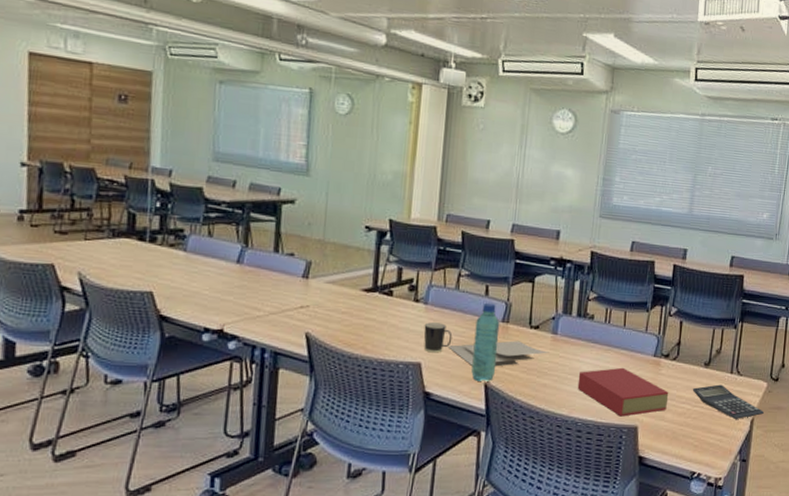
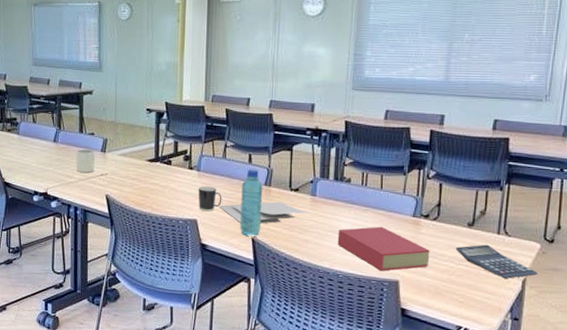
mug: none [266,273,294,305] -> present [76,149,95,173]

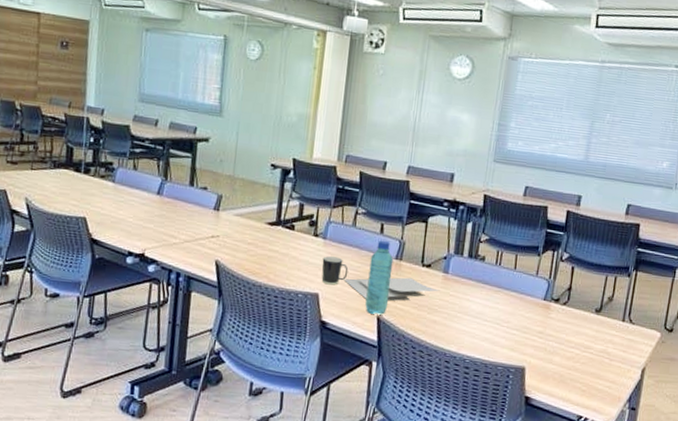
mug: present [76,149,95,173] -> none [182,205,206,234]
book: present [337,226,430,271] -> none [466,309,558,357]
calculator: present [455,244,539,279] -> none [582,331,657,368]

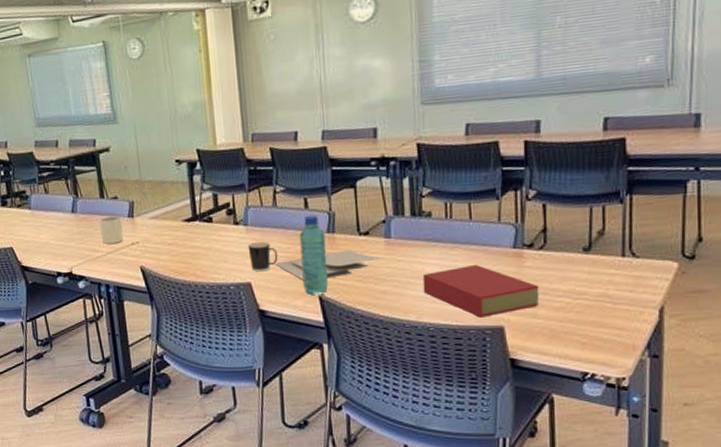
mug: none [182,205,206,234] -> present [99,216,123,245]
book: none [466,309,558,357] -> present [422,264,540,318]

